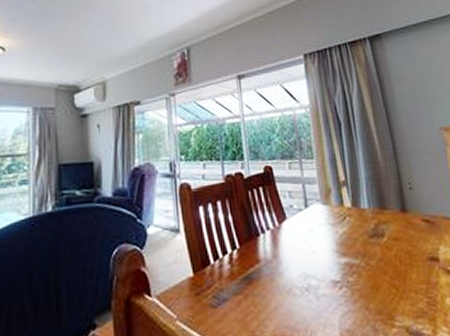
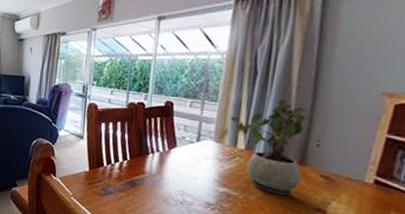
potted plant: none [329,146,409,252] -> present [230,99,314,196]

